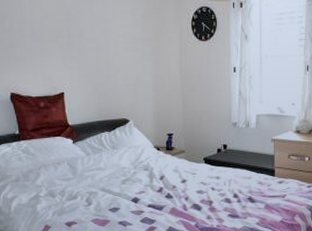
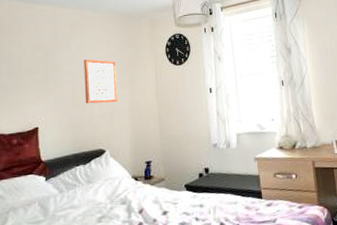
wall art: none [107,27,142,75] -> present [84,59,118,104]

